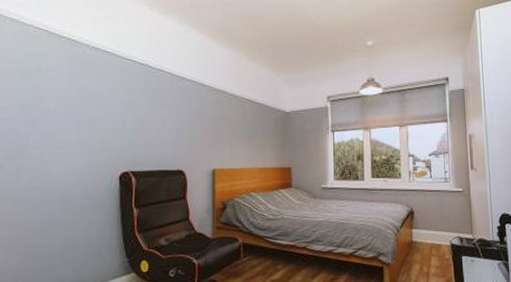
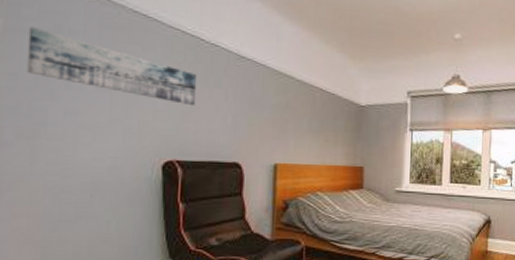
wall art: none [14,68,146,122] -> present [26,26,196,105]

